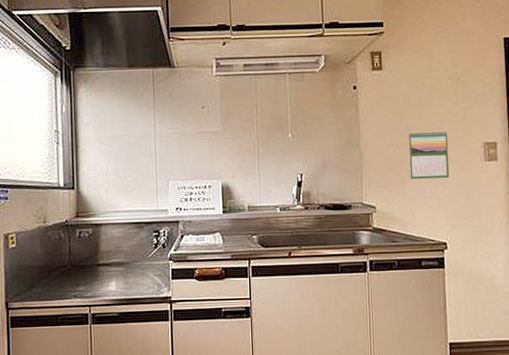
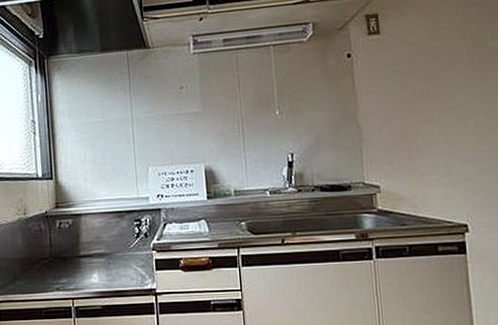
calendar: present [408,130,450,180] -> none [414,96,468,154]

